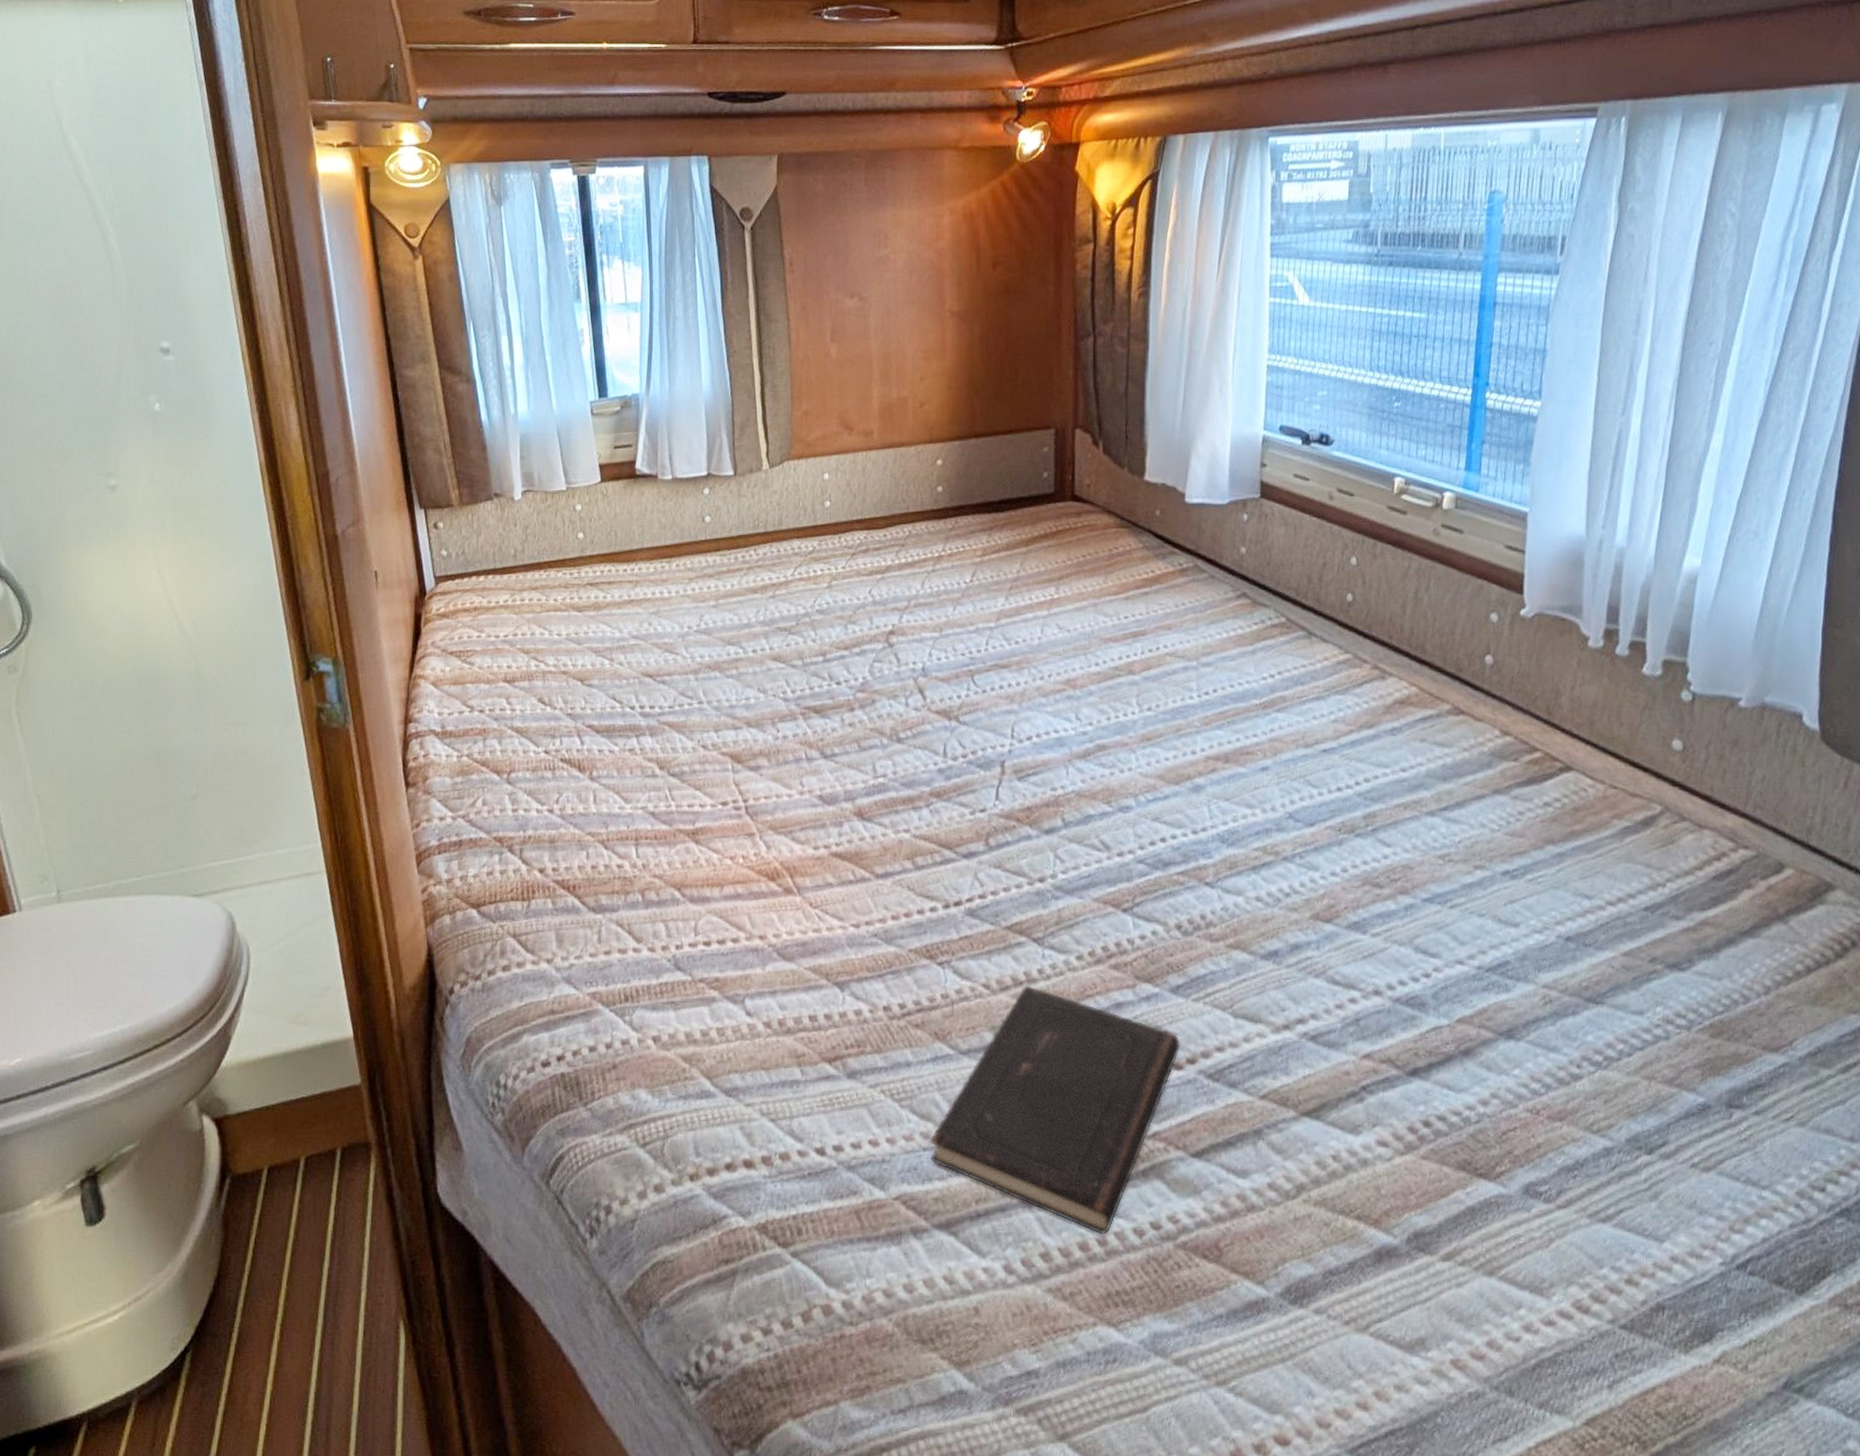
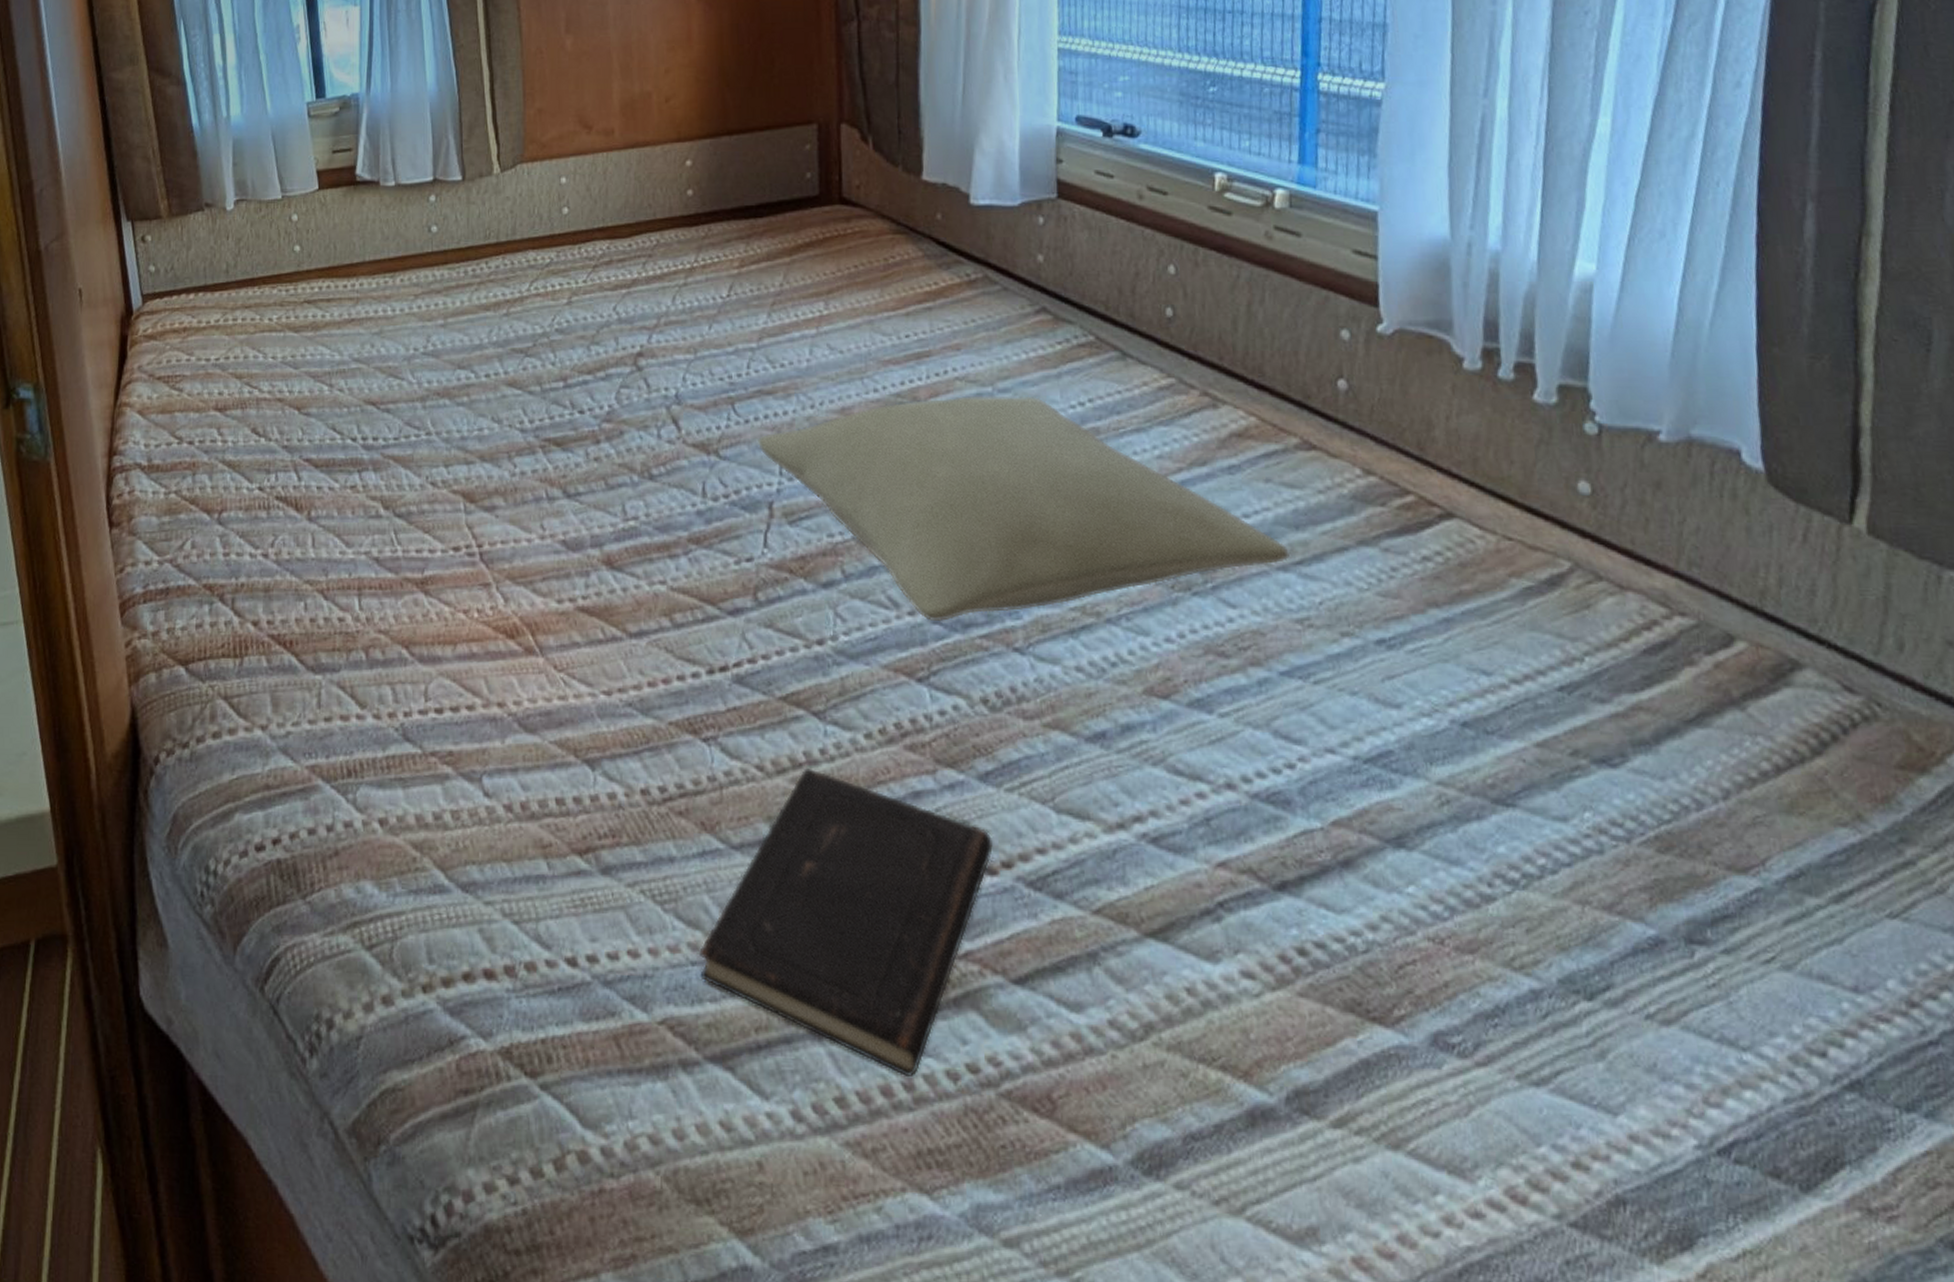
pillow: none [992,669,1438,862] -> present [757,395,1291,622]

